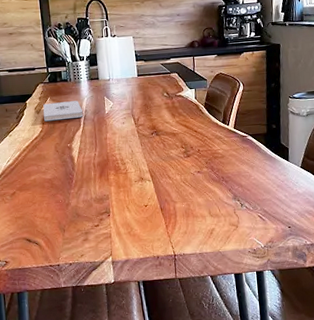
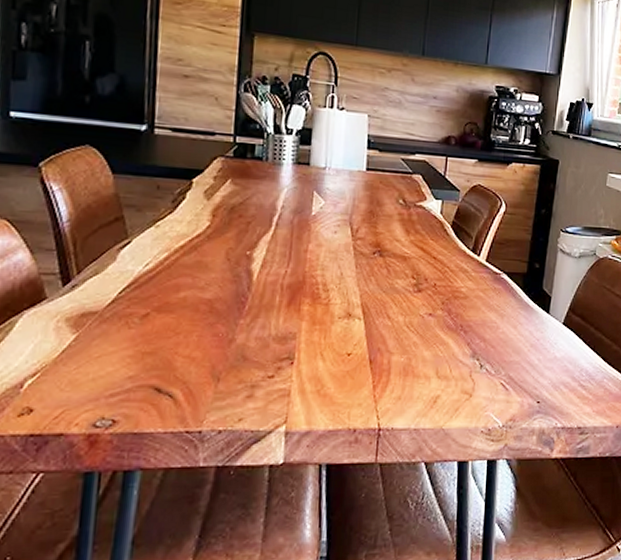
notepad: present [43,100,83,122] -> none [216,187,278,215]

